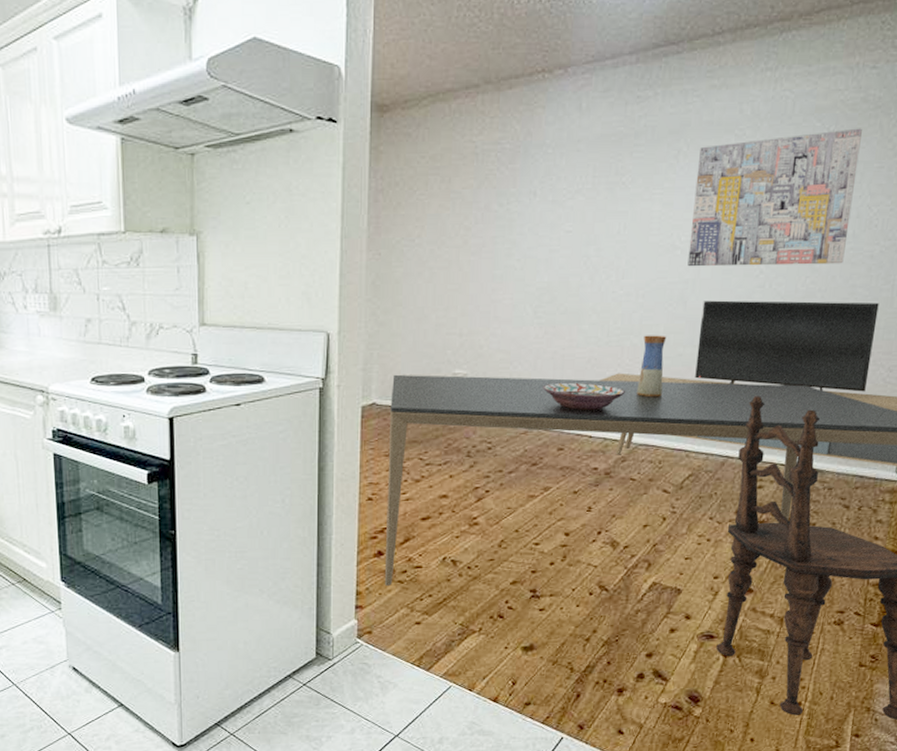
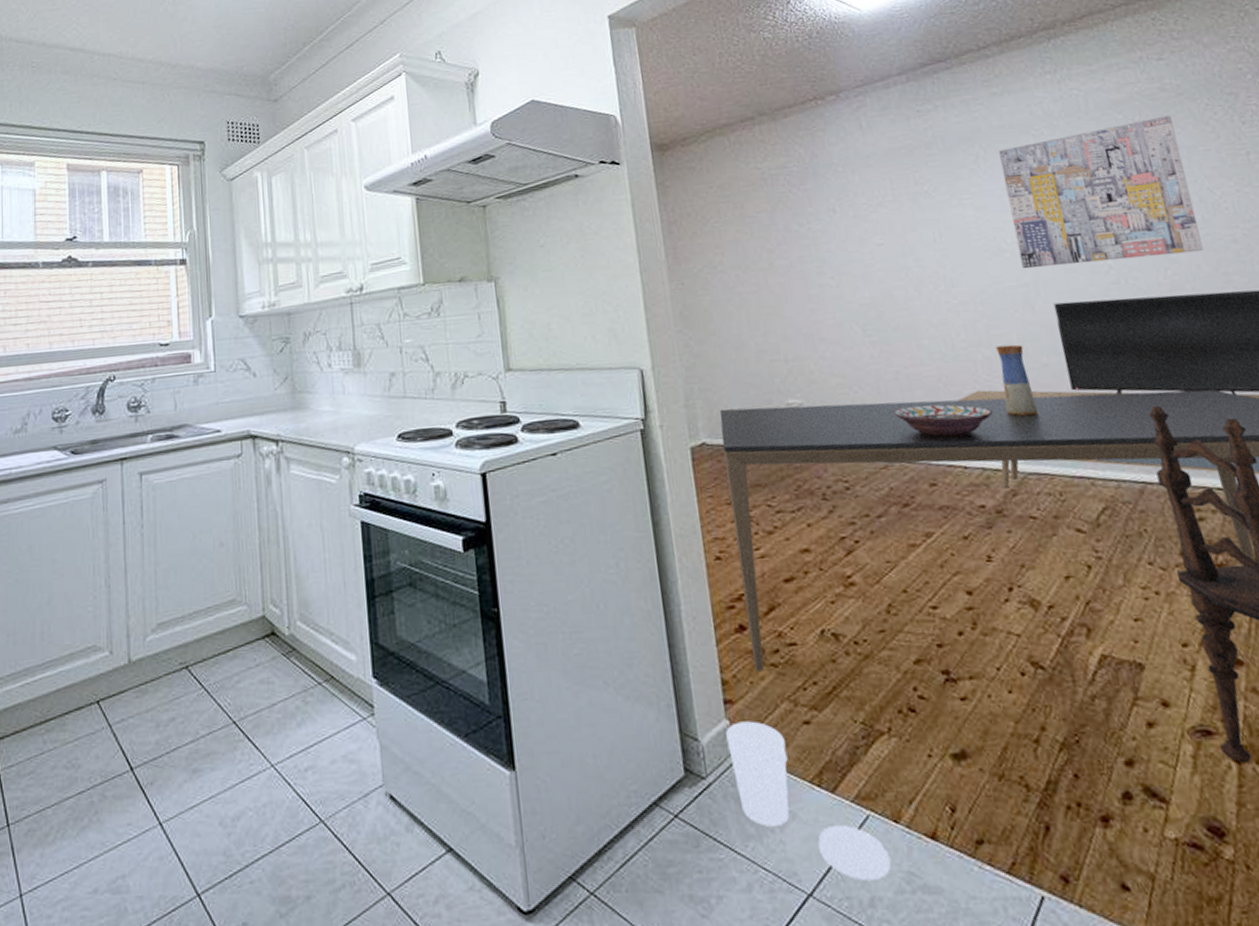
garbage: none [353,621,460,727] -> present [726,721,891,881]

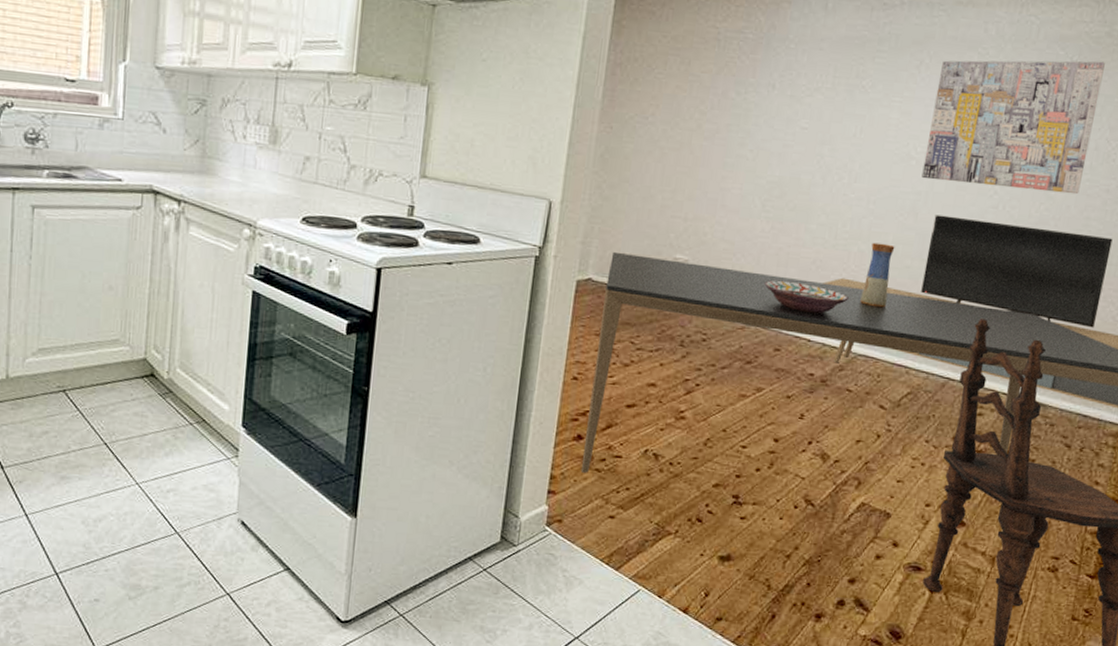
garbage: present [726,721,891,881] -> none [540,508,647,634]

